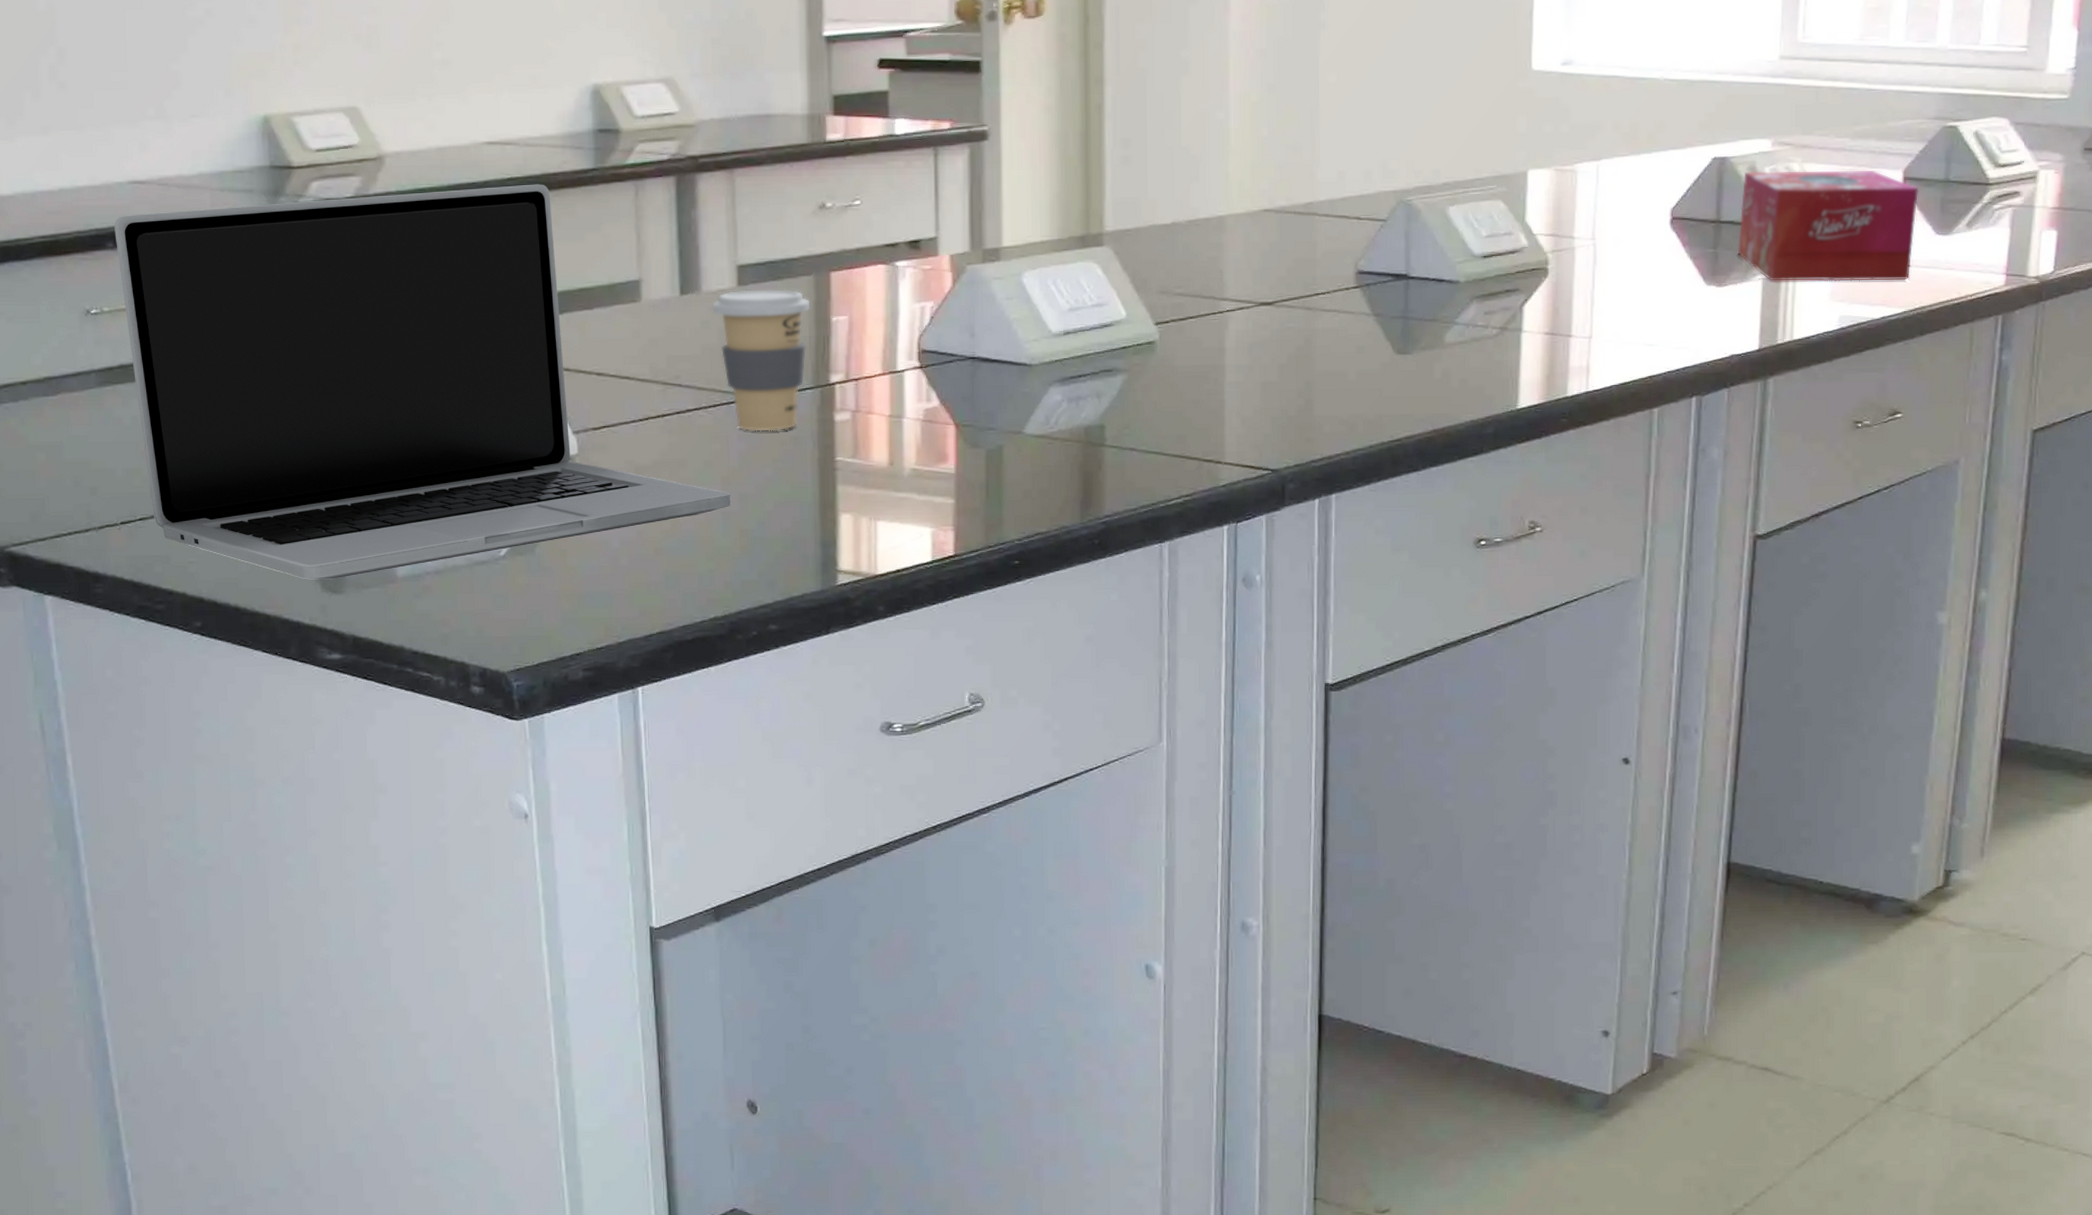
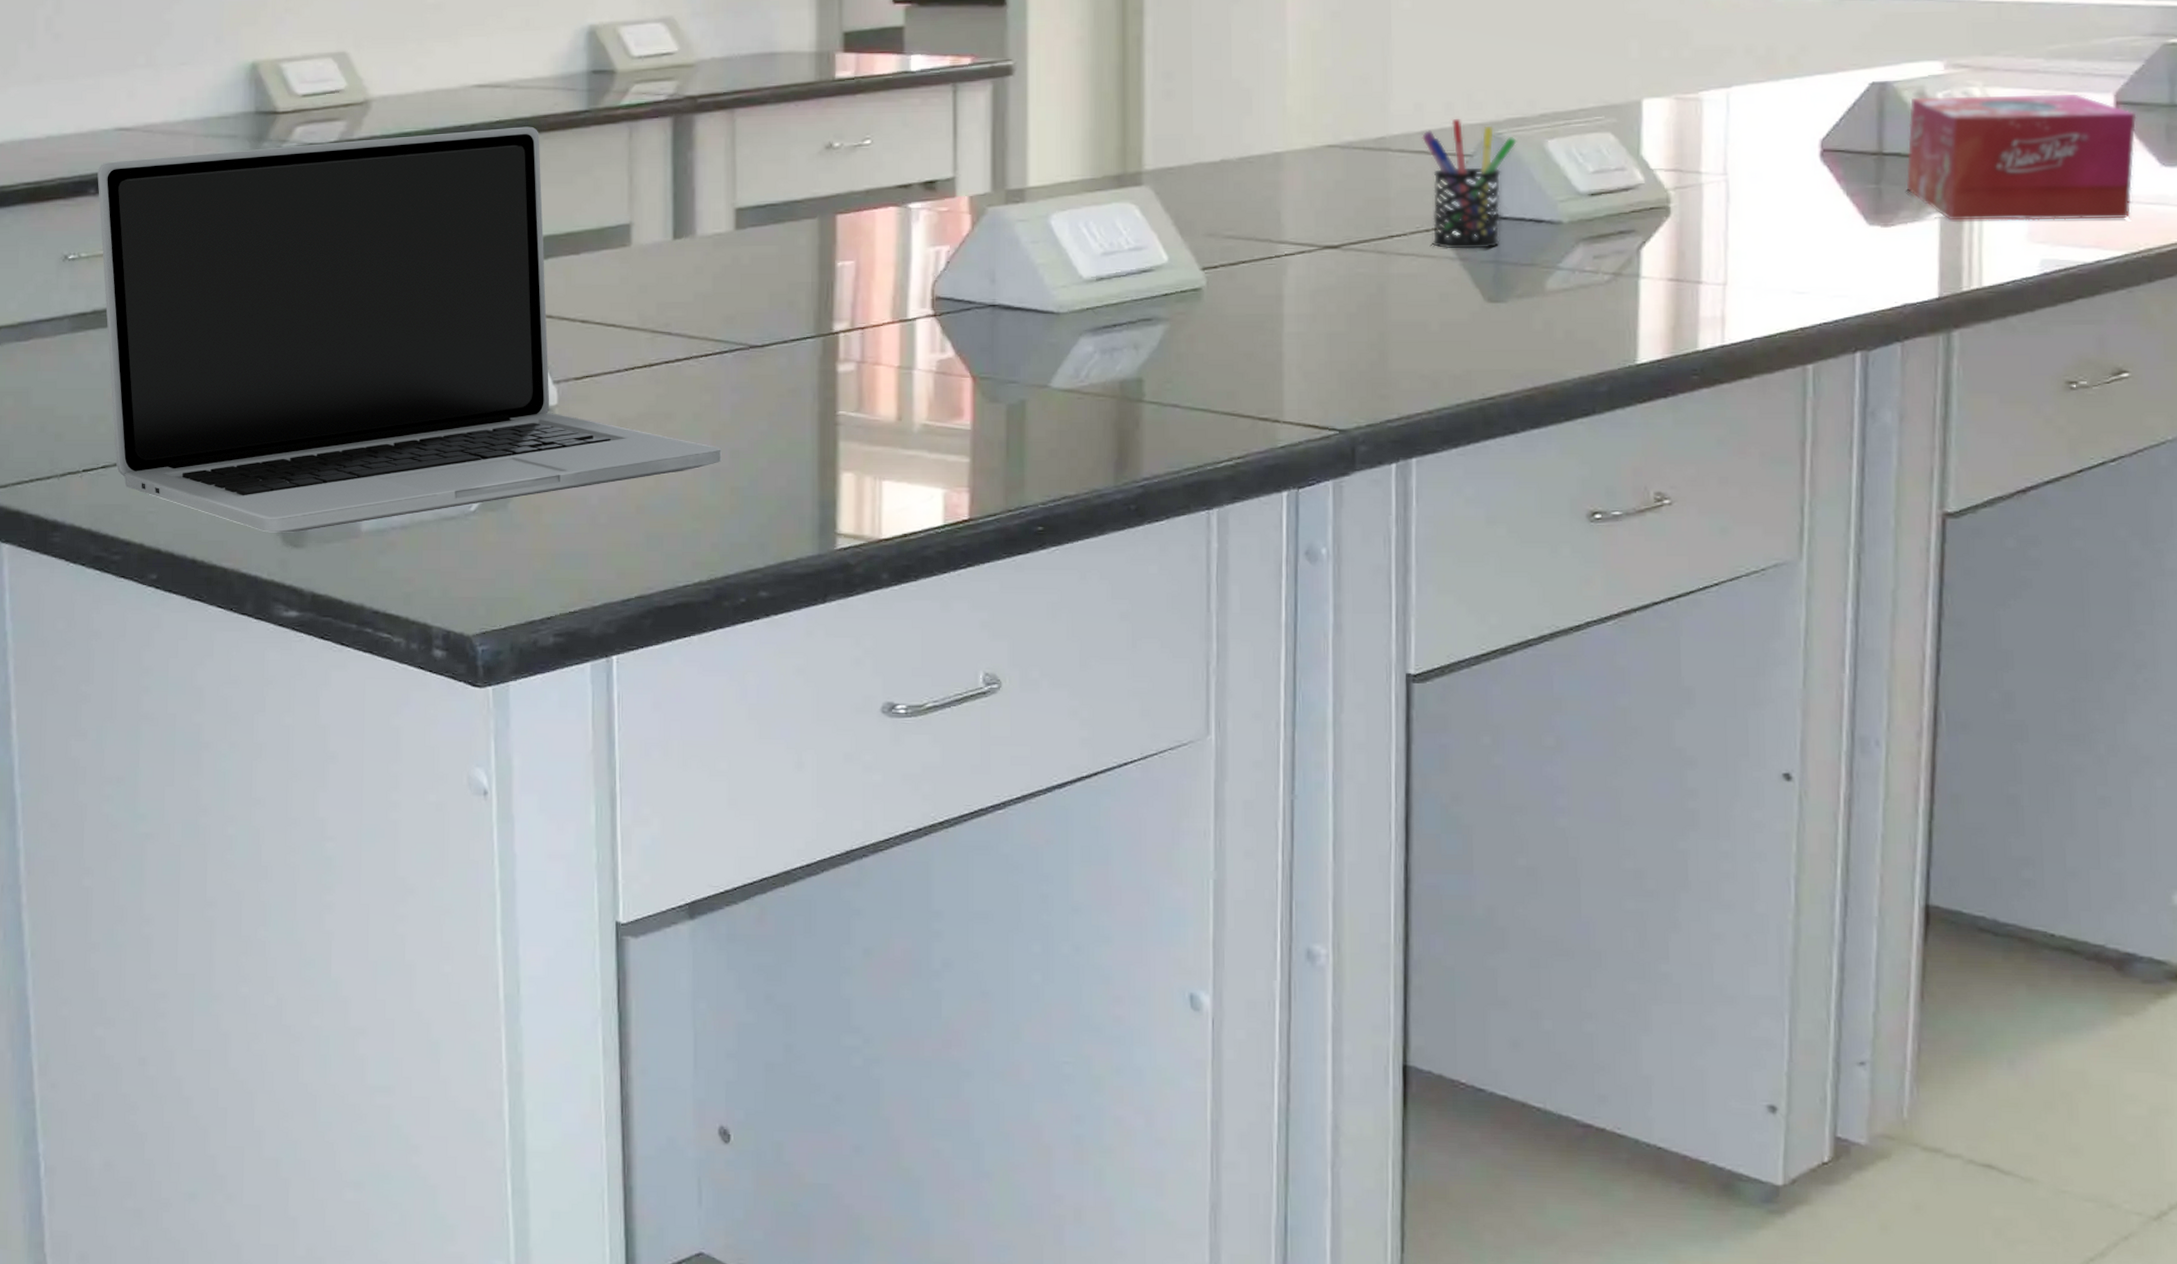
coffee cup: present [712,289,809,432] -> none [707,233,813,383]
pen holder: none [1344,186,1424,306] -> present [1422,119,1517,249]

